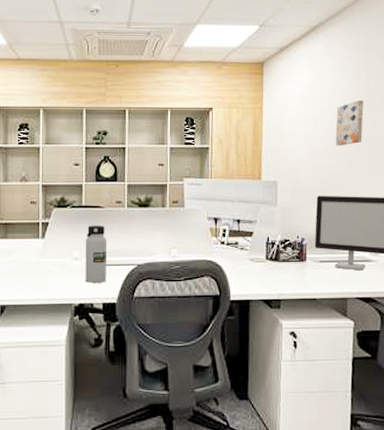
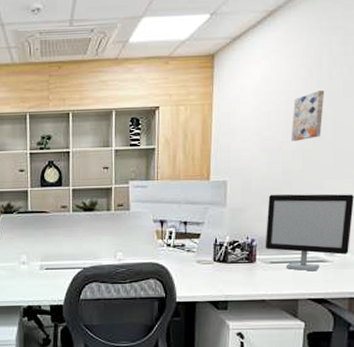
water bottle: present [85,225,107,283] -> none [31,230,54,286]

